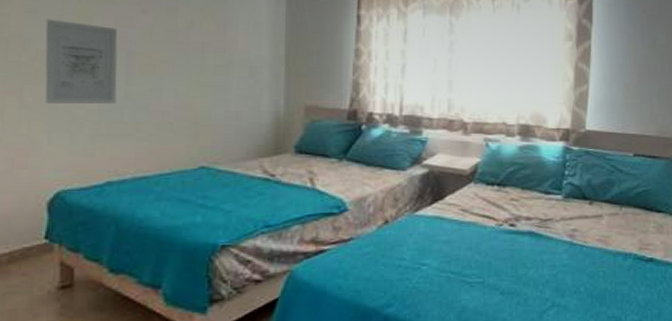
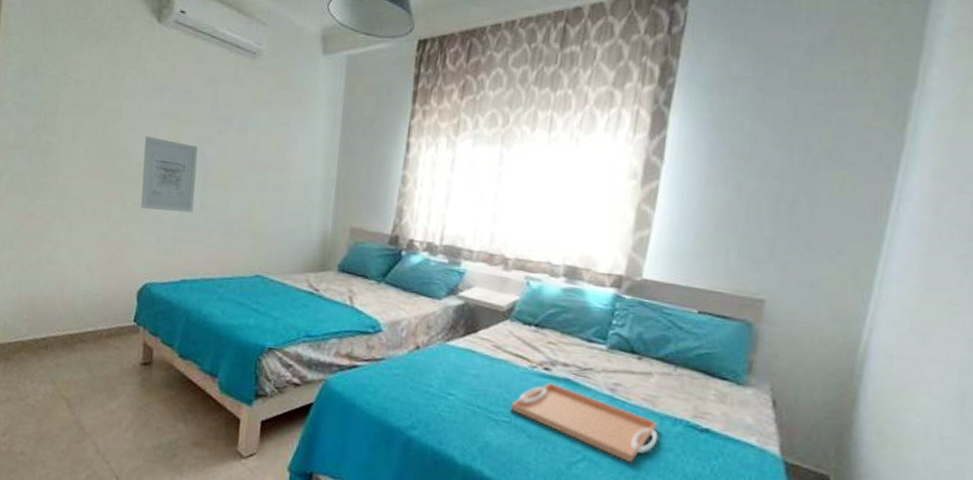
serving tray: none [483,237,613,302] -> present [511,382,658,464]

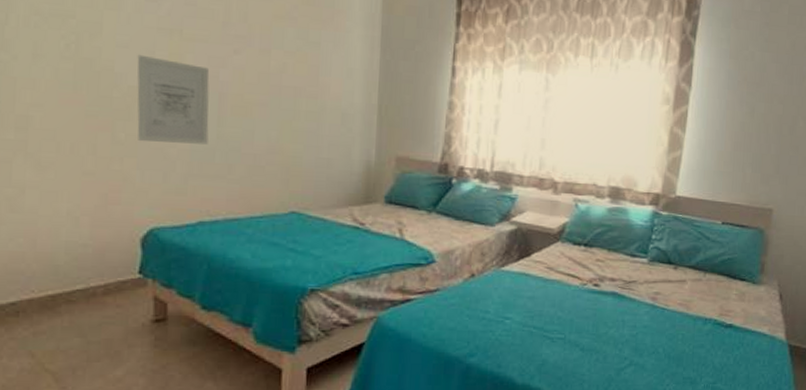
serving tray: present [511,382,658,464] -> none [565,297,692,363]

